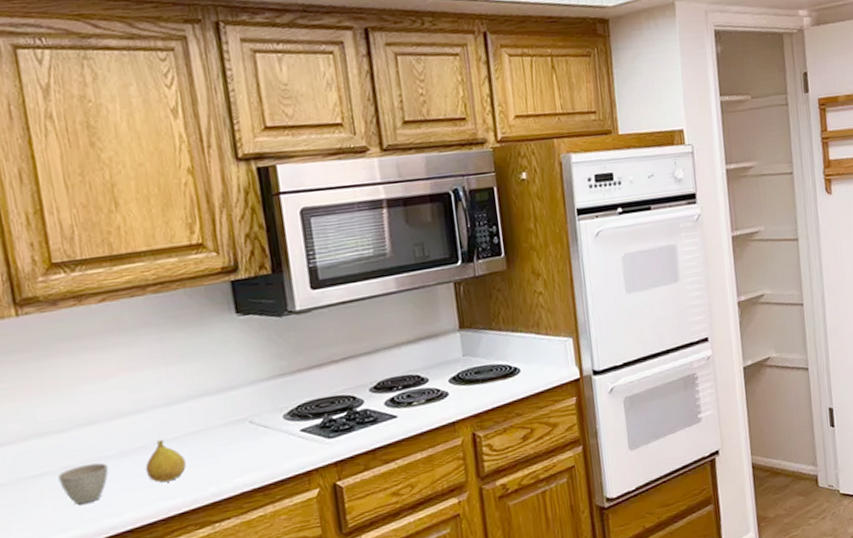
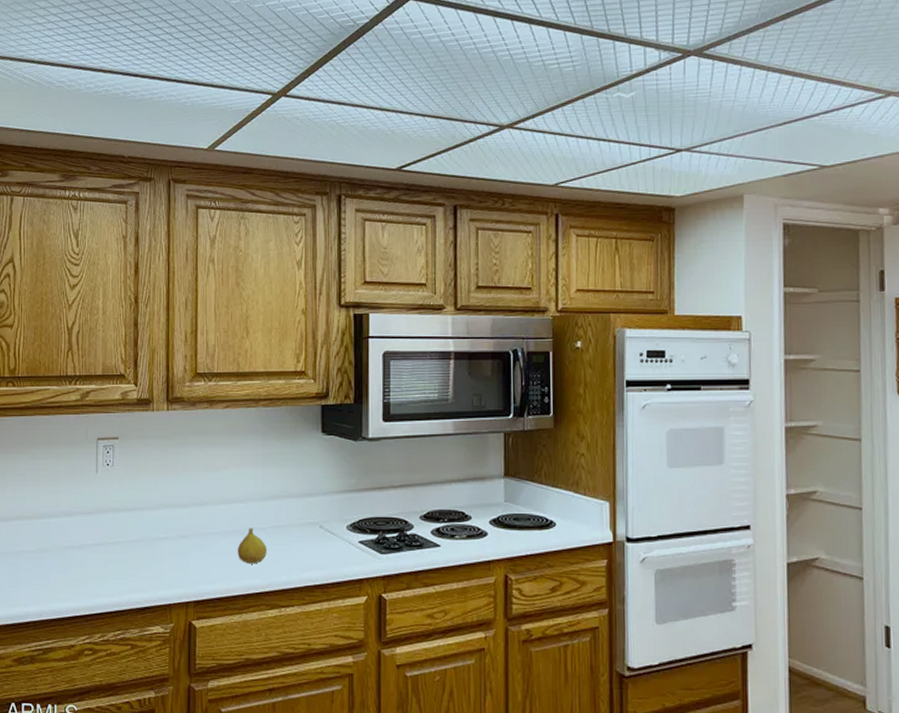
cup: present [58,463,109,505] -> none [176,536,211,568]

